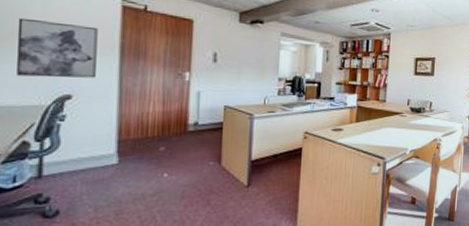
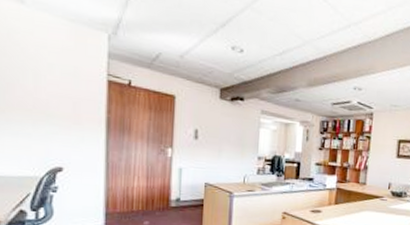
wall art: present [16,17,98,78] -> none [12,91,85,152]

